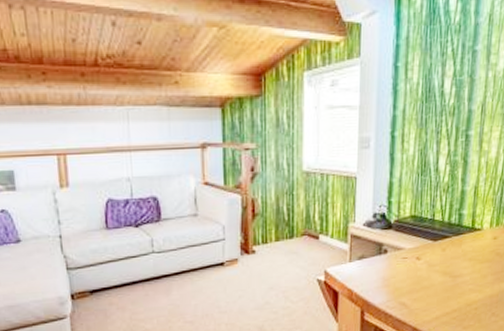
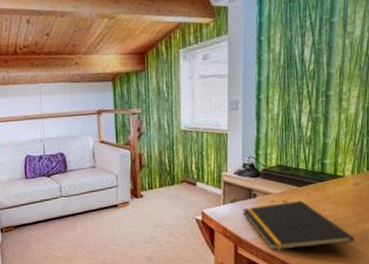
notepad: none [370,257,491,316] -> present [242,200,354,251]

